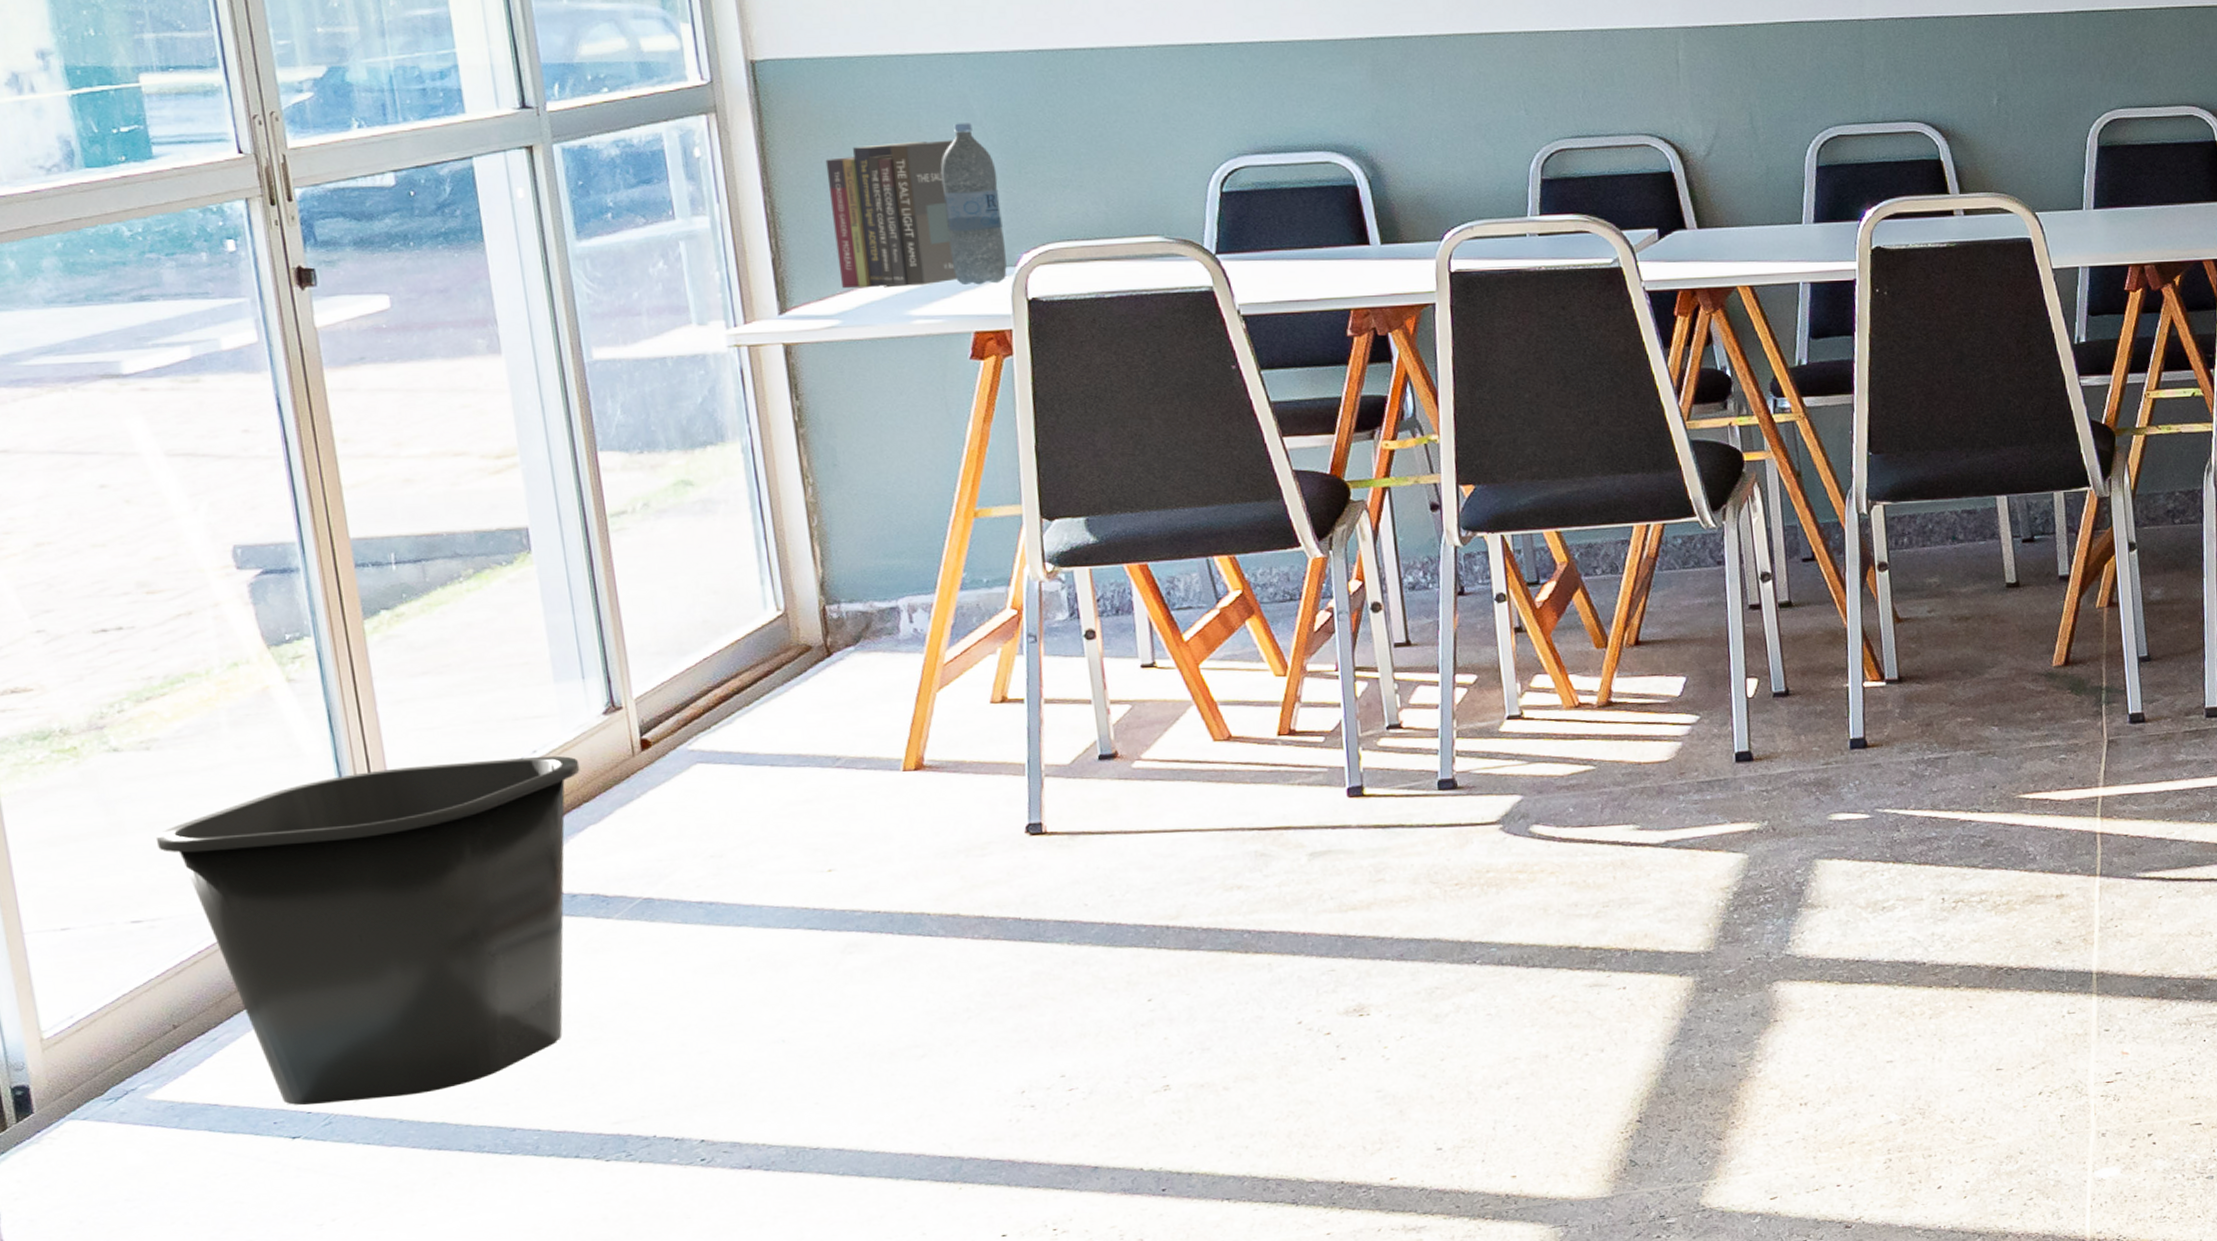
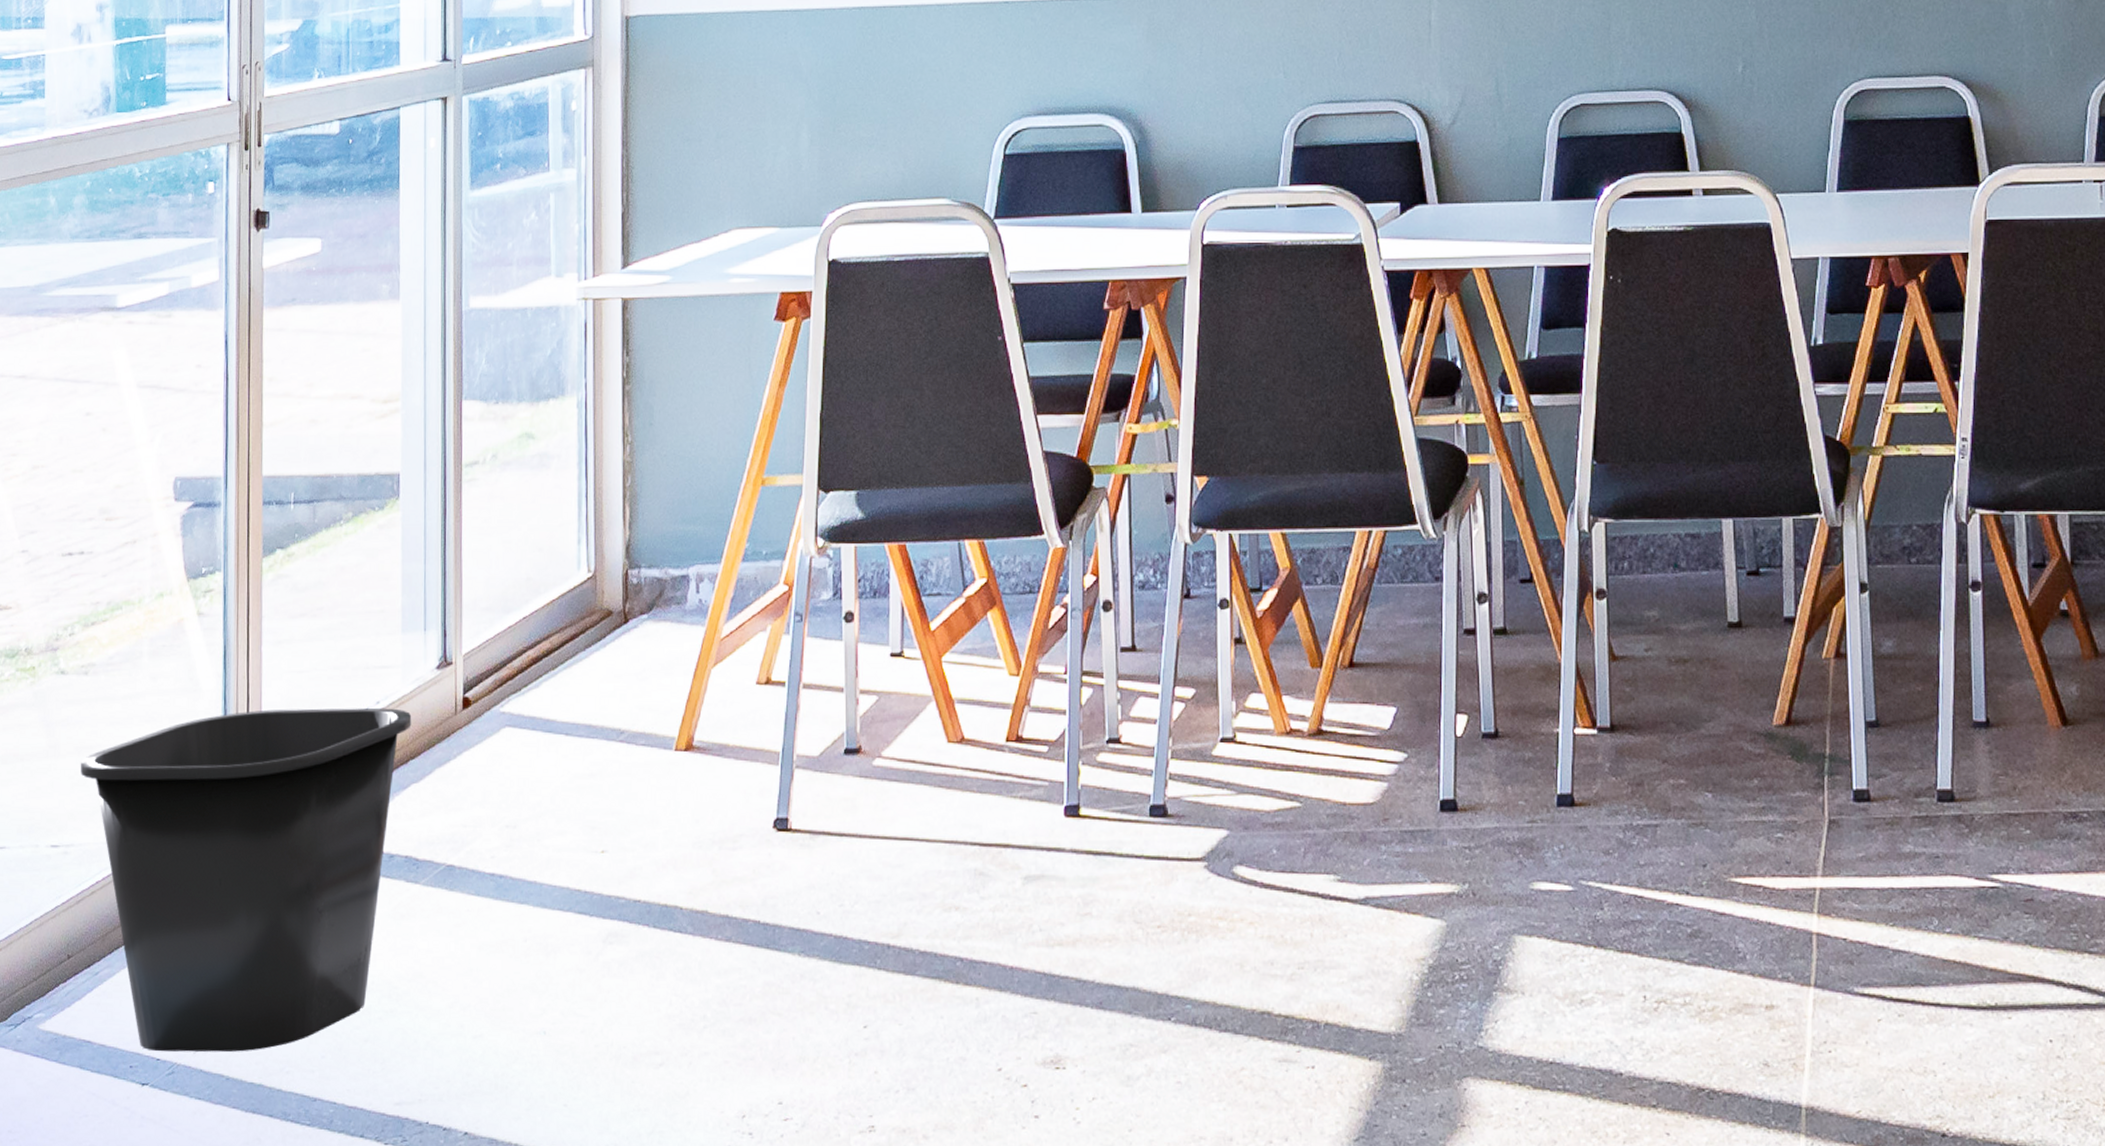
books: present [825,140,958,289] -> none [675,97,782,245]
water bottle: present [940,123,1007,286] -> none [768,80,815,245]

